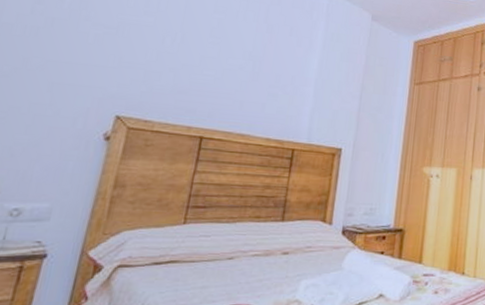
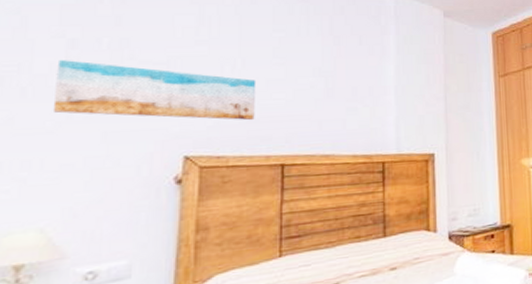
wall art: none [11,12,192,92] -> present [52,60,257,121]

